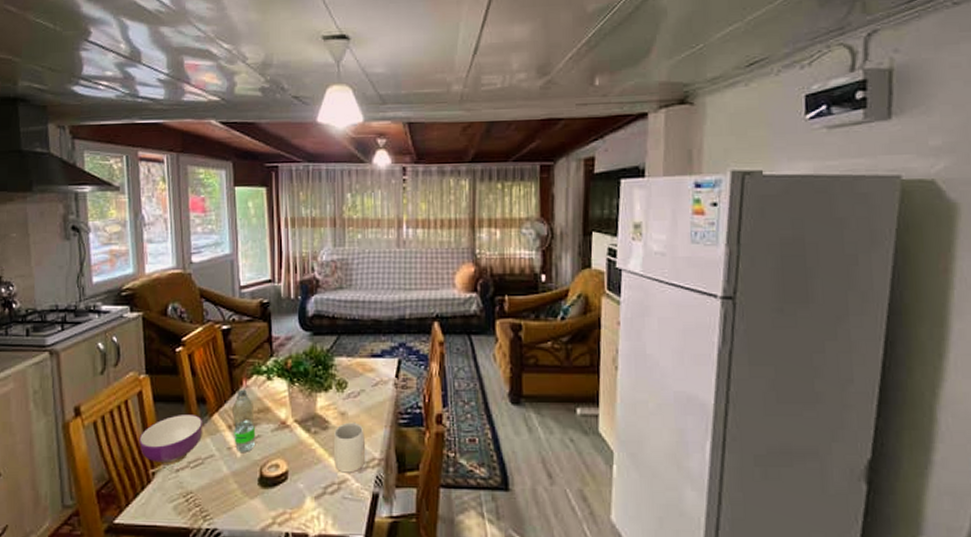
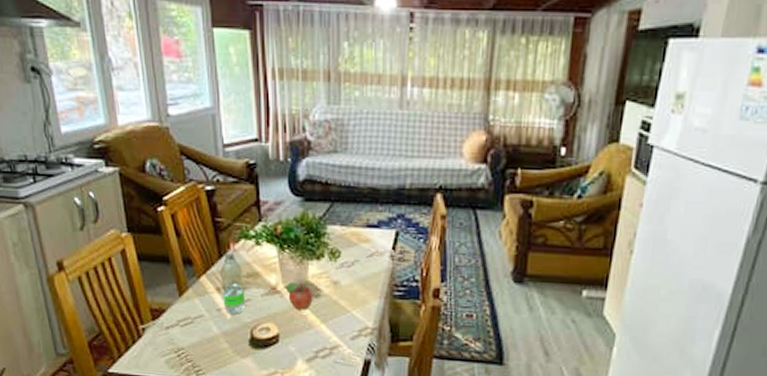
bowl: present [139,415,203,466] -> none [126,274,191,323]
fruit: none [296,416,321,444] -> present [286,282,313,310]
mug: present [333,422,366,473] -> none [325,291,359,340]

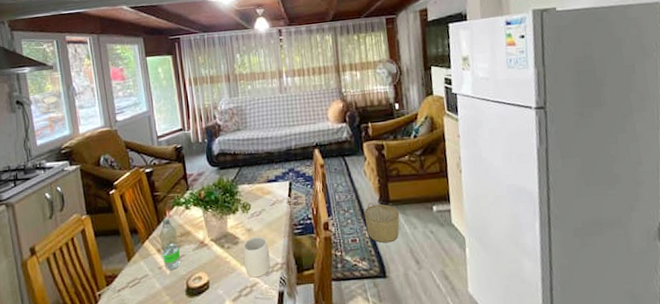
fruit: present [286,282,313,310] -> none [212,234,233,258]
mug: none [325,291,359,340] -> present [243,236,271,278]
basket: none [488,272,536,326] -> present [363,202,400,244]

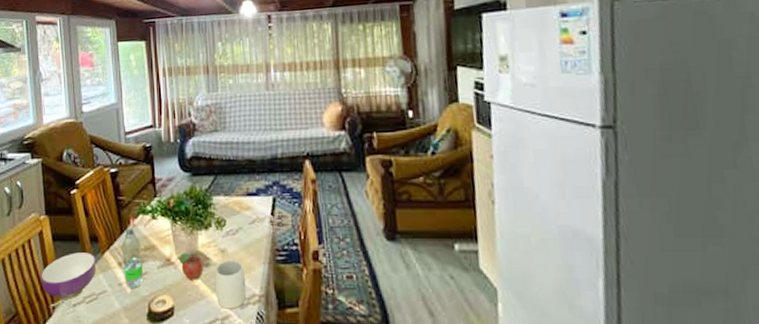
bowl: none [85,243,138,288] -> present [41,253,97,301]
fruit: none [212,234,233,258] -> present [179,253,204,280]
basket: present [363,202,400,244] -> none [363,231,410,285]

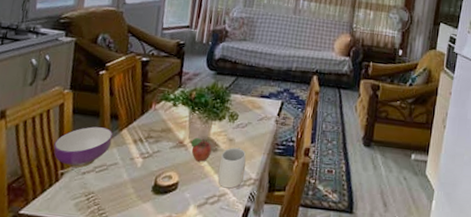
bottle: present [122,228,144,289] -> none [137,111,158,164]

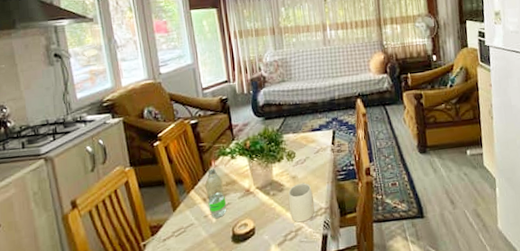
bowl: present [53,126,113,169] -> none [129,194,183,238]
bottle: none [137,111,158,164] -> present [205,168,227,219]
fruit: present [191,138,212,162] -> none [257,182,278,205]

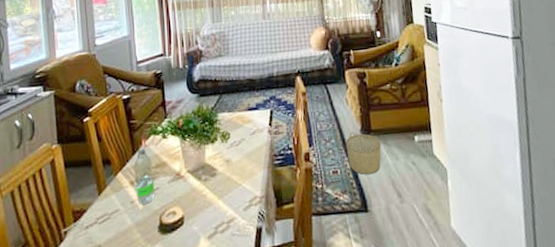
mug: present [288,182,315,223] -> none [220,167,249,213]
basket: none [403,148,437,186] -> present [345,131,382,175]

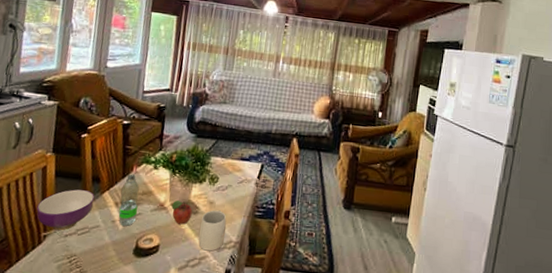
bowl: none [52,175,109,224] -> present [36,189,95,231]
fruit: none [188,166,211,191] -> present [172,200,193,225]
mug: none [220,167,249,213] -> present [198,210,227,251]
basket: present [345,131,382,175] -> none [325,200,360,244]

